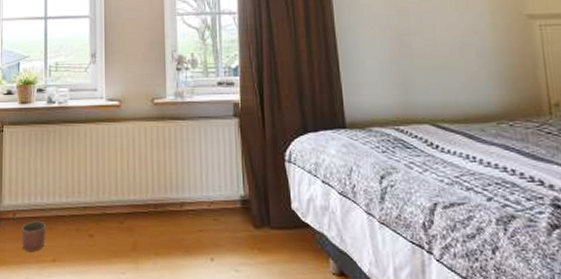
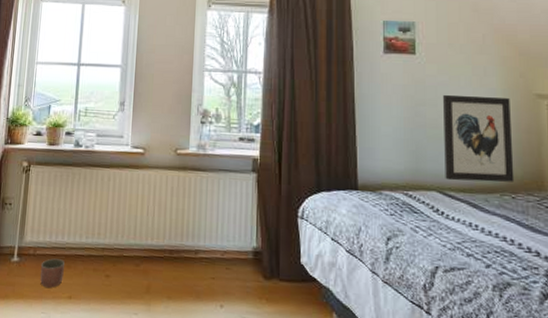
wall art: none [429,21,511,112] -> present [443,94,515,182]

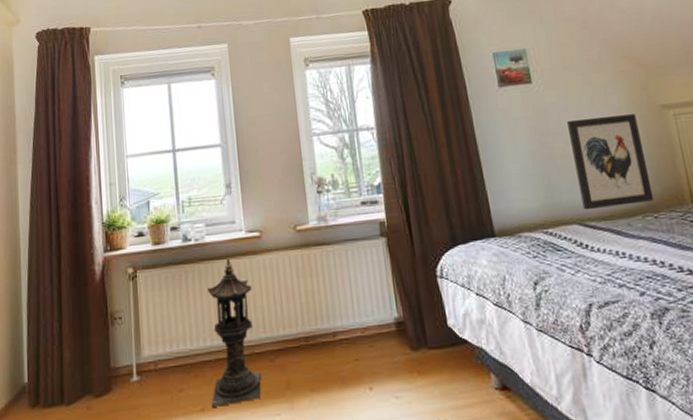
planter: present [40,258,65,288] -> none [164,369,192,403]
lantern: none [78,167,130,297] -> present [207,258,261,407]

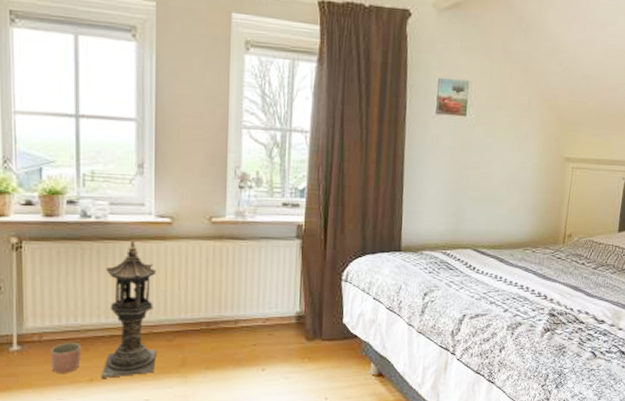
planter: none [164,369,192,403] -> present [50,343,81,373]
wall art: present [567,114,655,210] -> none [480,157,543,239]

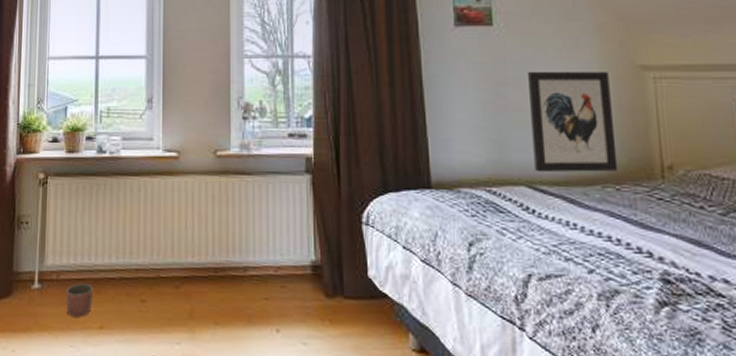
lantern: present [101,240,157,378] -> none [110,175,164,326]
wall art: none [480,157,543,239] -> present [528,71,618,173]

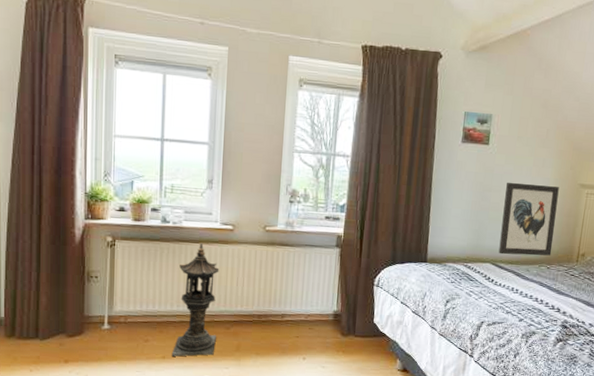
planter: present [65,283,93,317] -> none [132,325,157,350]
lantern: none [110,175,164,326] -> present [171,243,219,357]

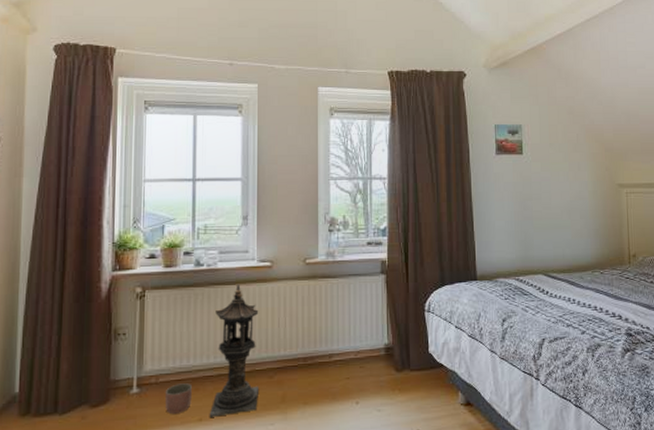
planter: none [132,325,157,350] -> present [165,383,192,414]
wall art: present [498,182,559,256] -> none [546,188,603,264]

